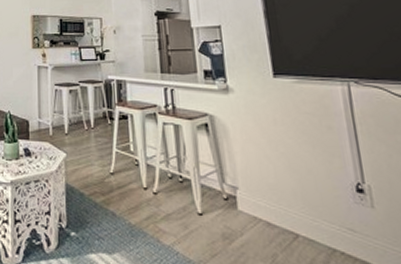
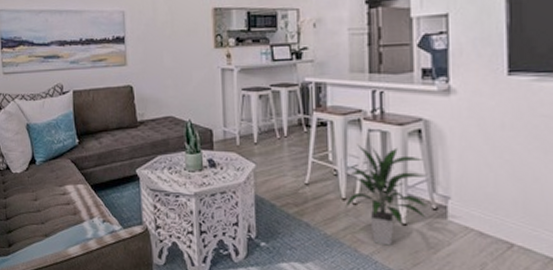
indoor plant: none [145,136,220,236] -> present [344,144,428,246]

